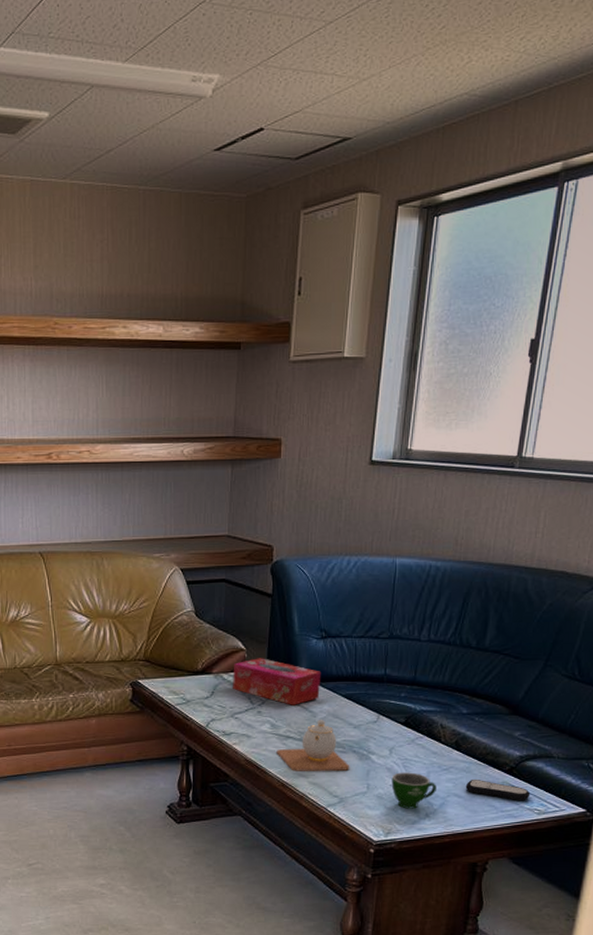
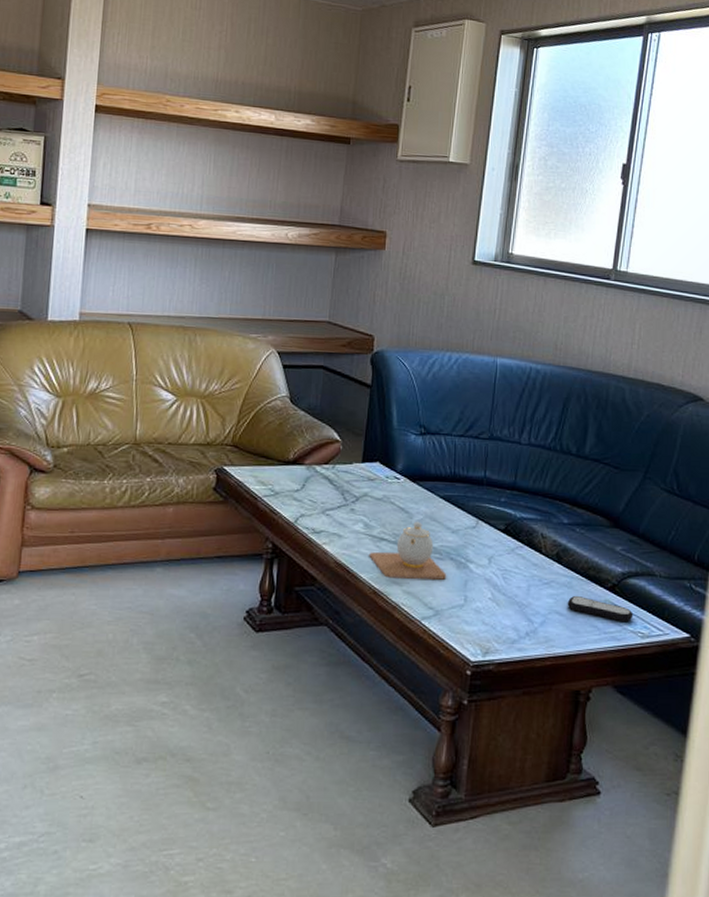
tissue box: present [233,658,321,705] -> none [325,451,419,505]
teacup: present [391,772,436,809] -> none [490,584,537,626]

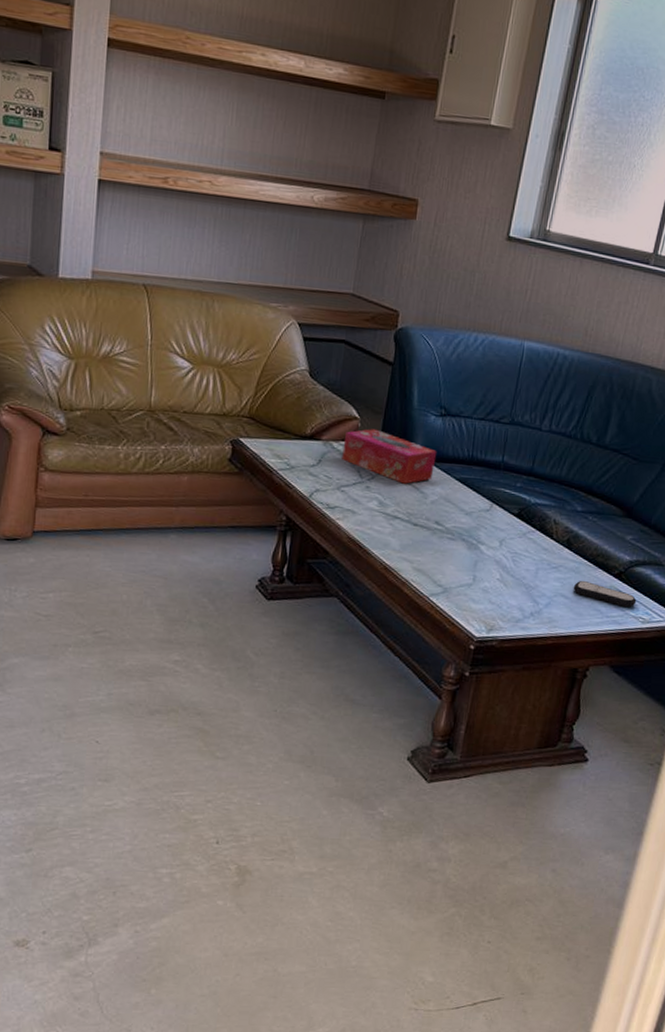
tissue box: none [325,451,419,505] -> present [342,428,437,484]
teapot: present [369,521,447,580] -> none [382,501,458,559]

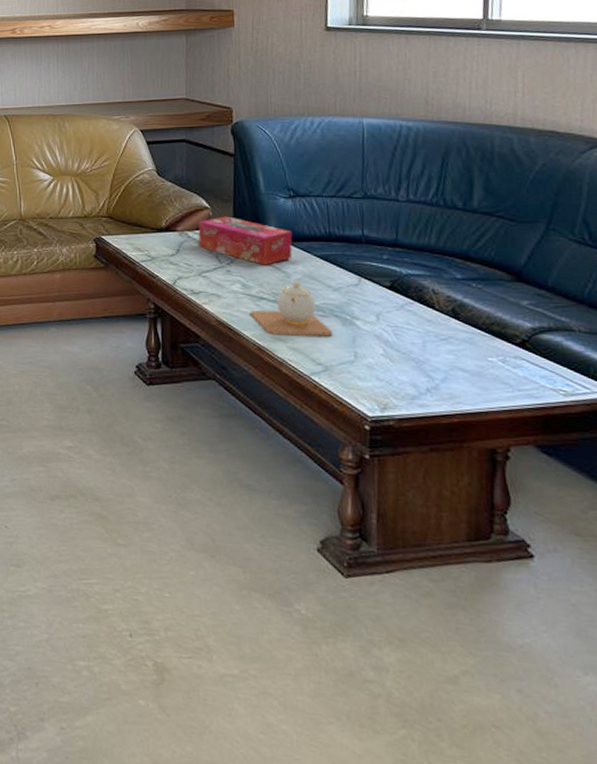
teapot: none [382,501,458,559] -> present [250,280,333,336]
remote control: present [573,580,637,608] -> none [470,351,552,380]

